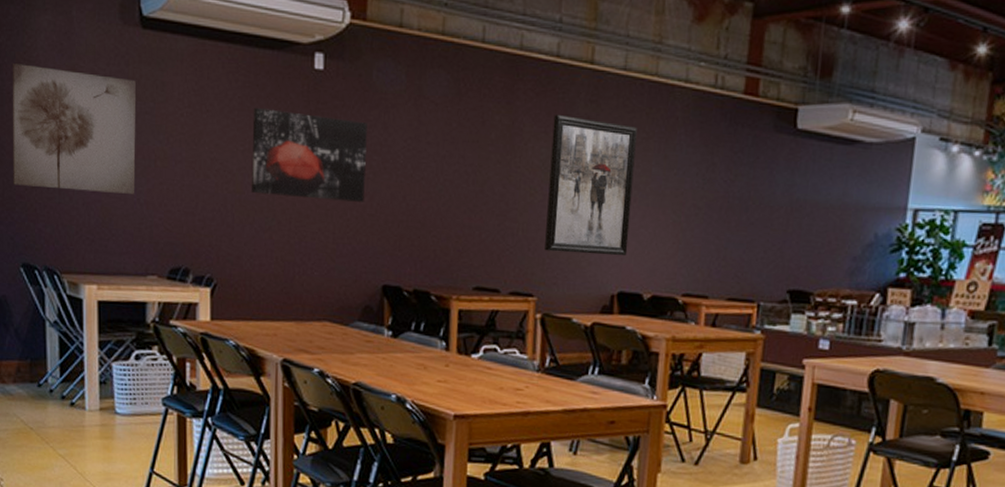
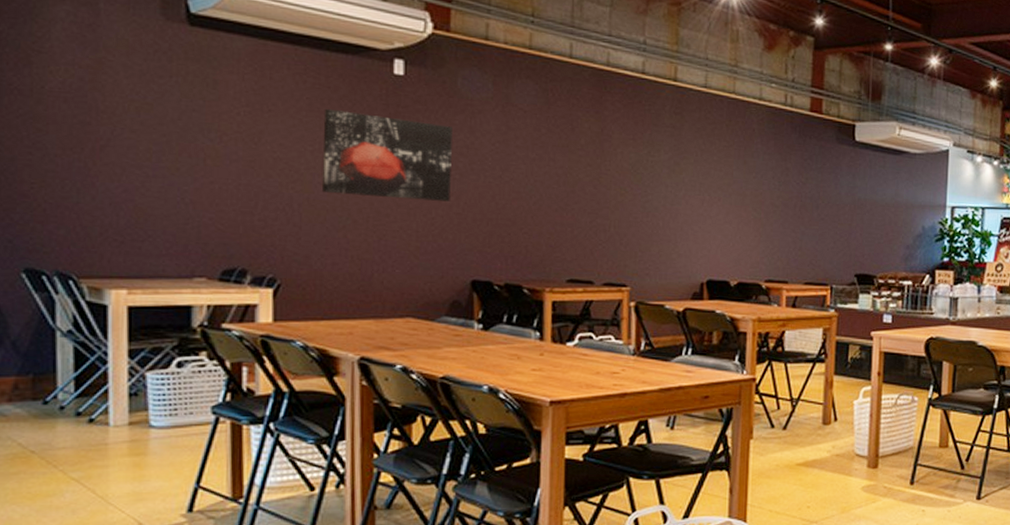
wall art: present [12,64,136,194] -> none [14,53,181,193]
wall art: present [545,115,637,256] -> none [636,124,719,249]

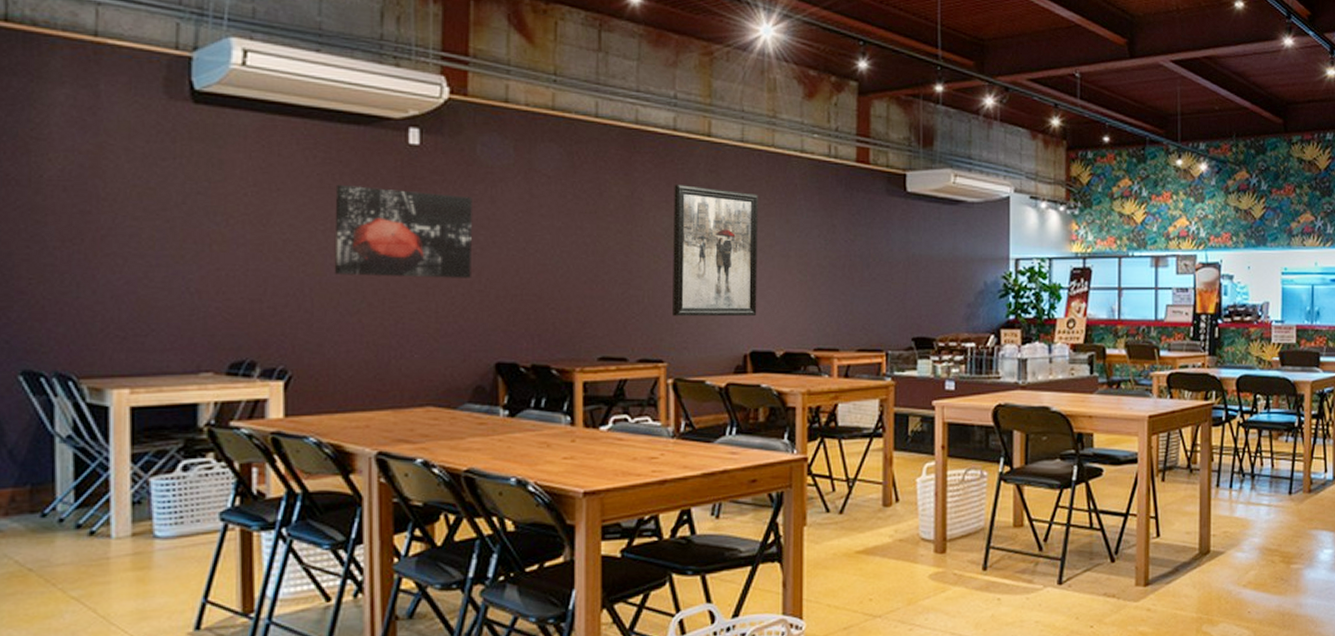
wall art: none [636,124,719,249] -> present [673,185,758,317]

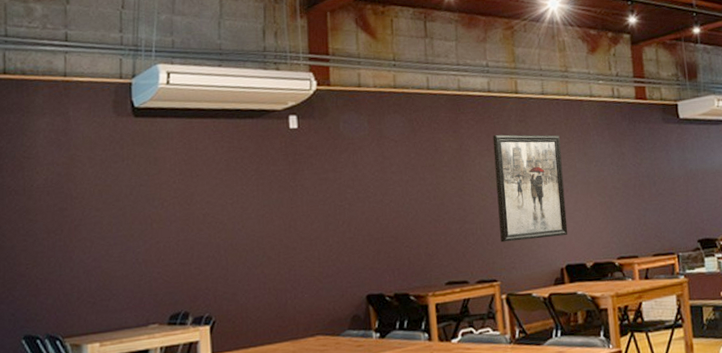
wall art: present [334,185,472,278] -> none [238,164,343,237]

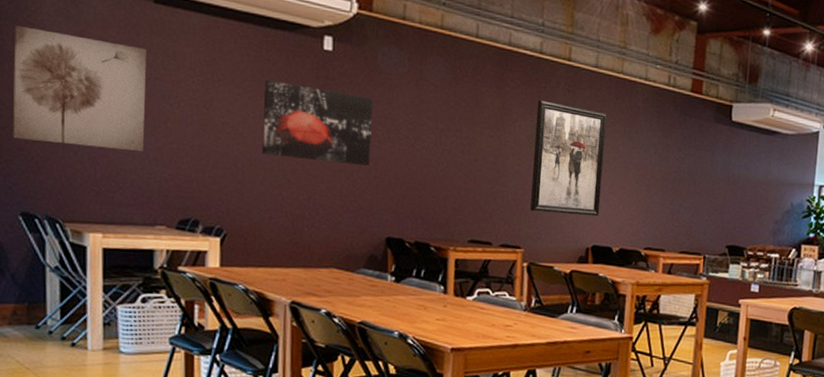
wall art: none [12,160,134,267] -> present [13,25,146,151]
wall art: none [238,164,343,237] -> present [261,80,373,166]

